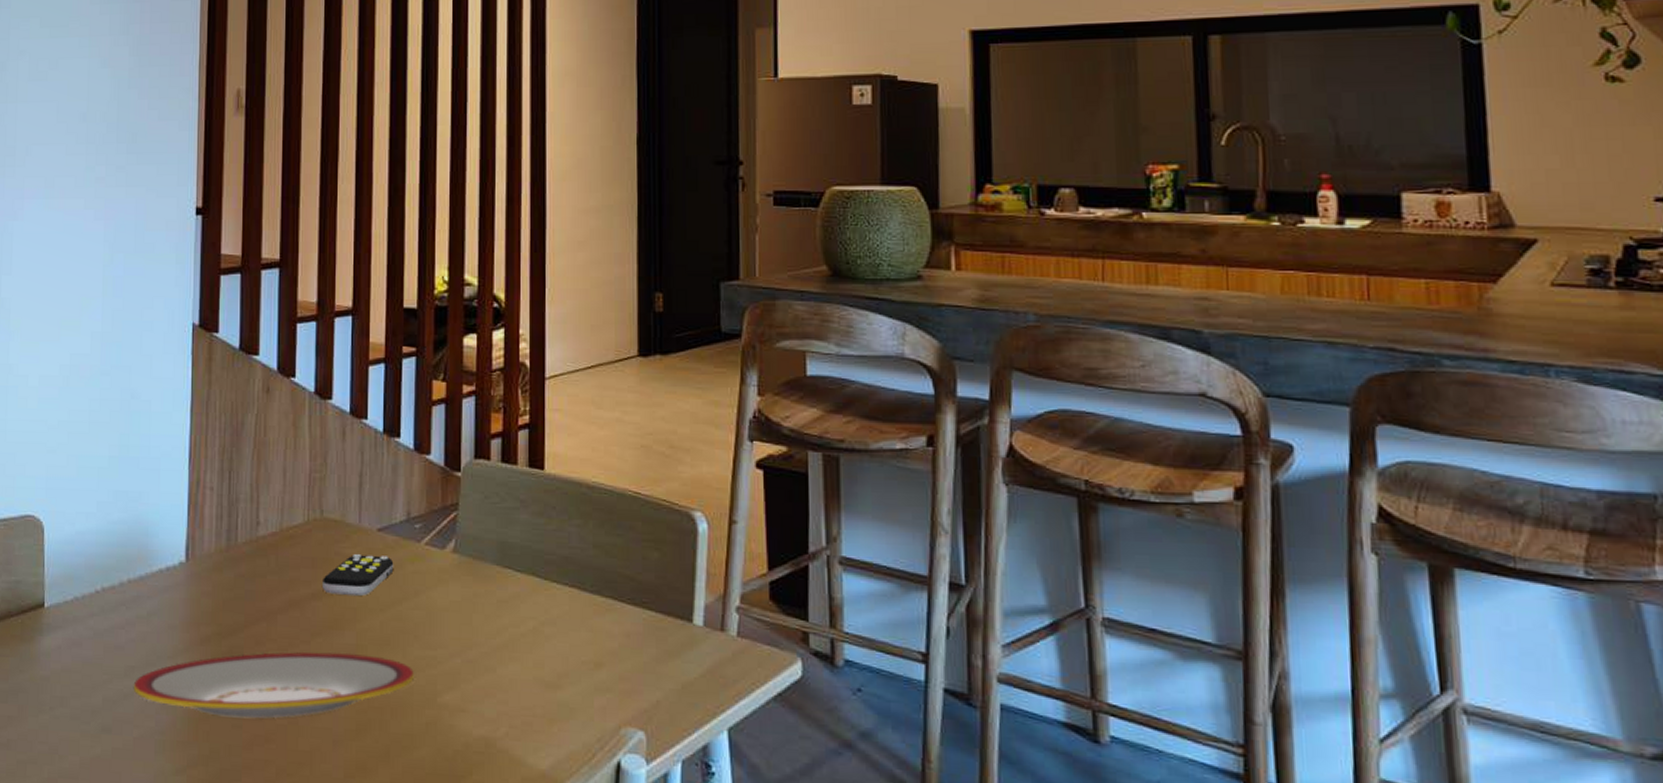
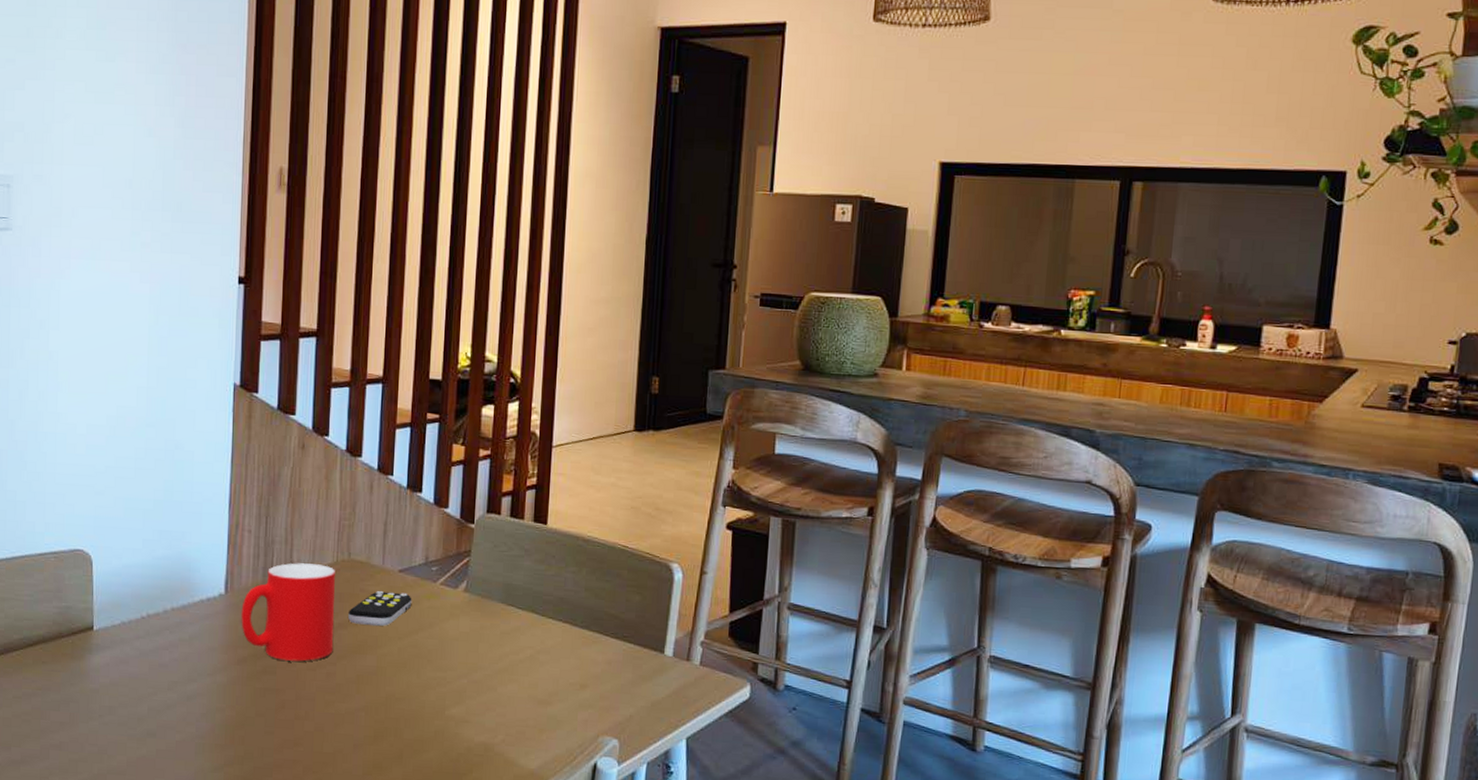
plate: present [133,652,414,719] -> none [176,672,426,726]
cup: none [204,524,308,640] -> present [241,563,336,662]

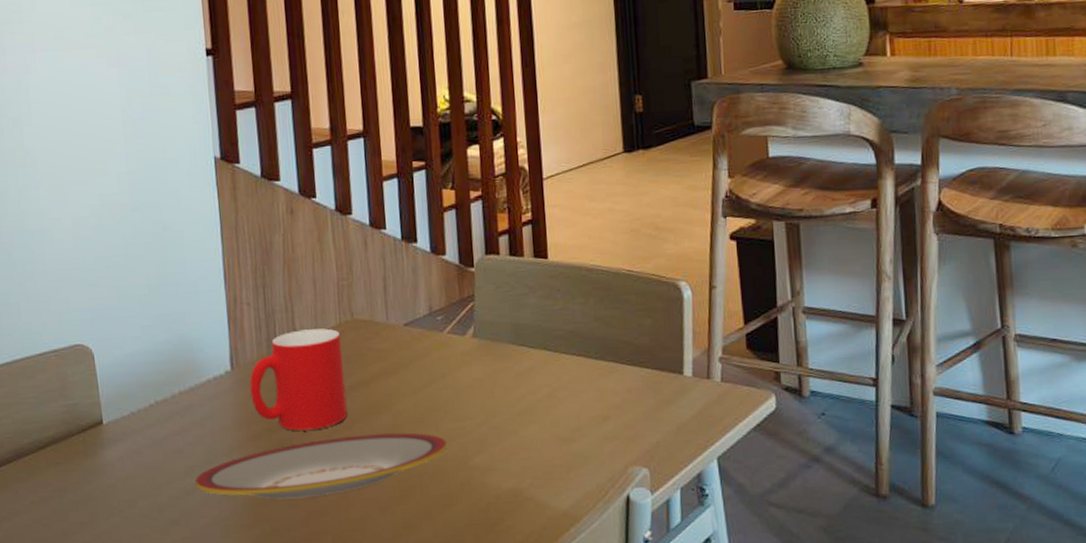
plate: none [176,672,426,726] -> present [194,433,447,500]
remote control: present [348,591,412,626] -> none [358,346,422,384]

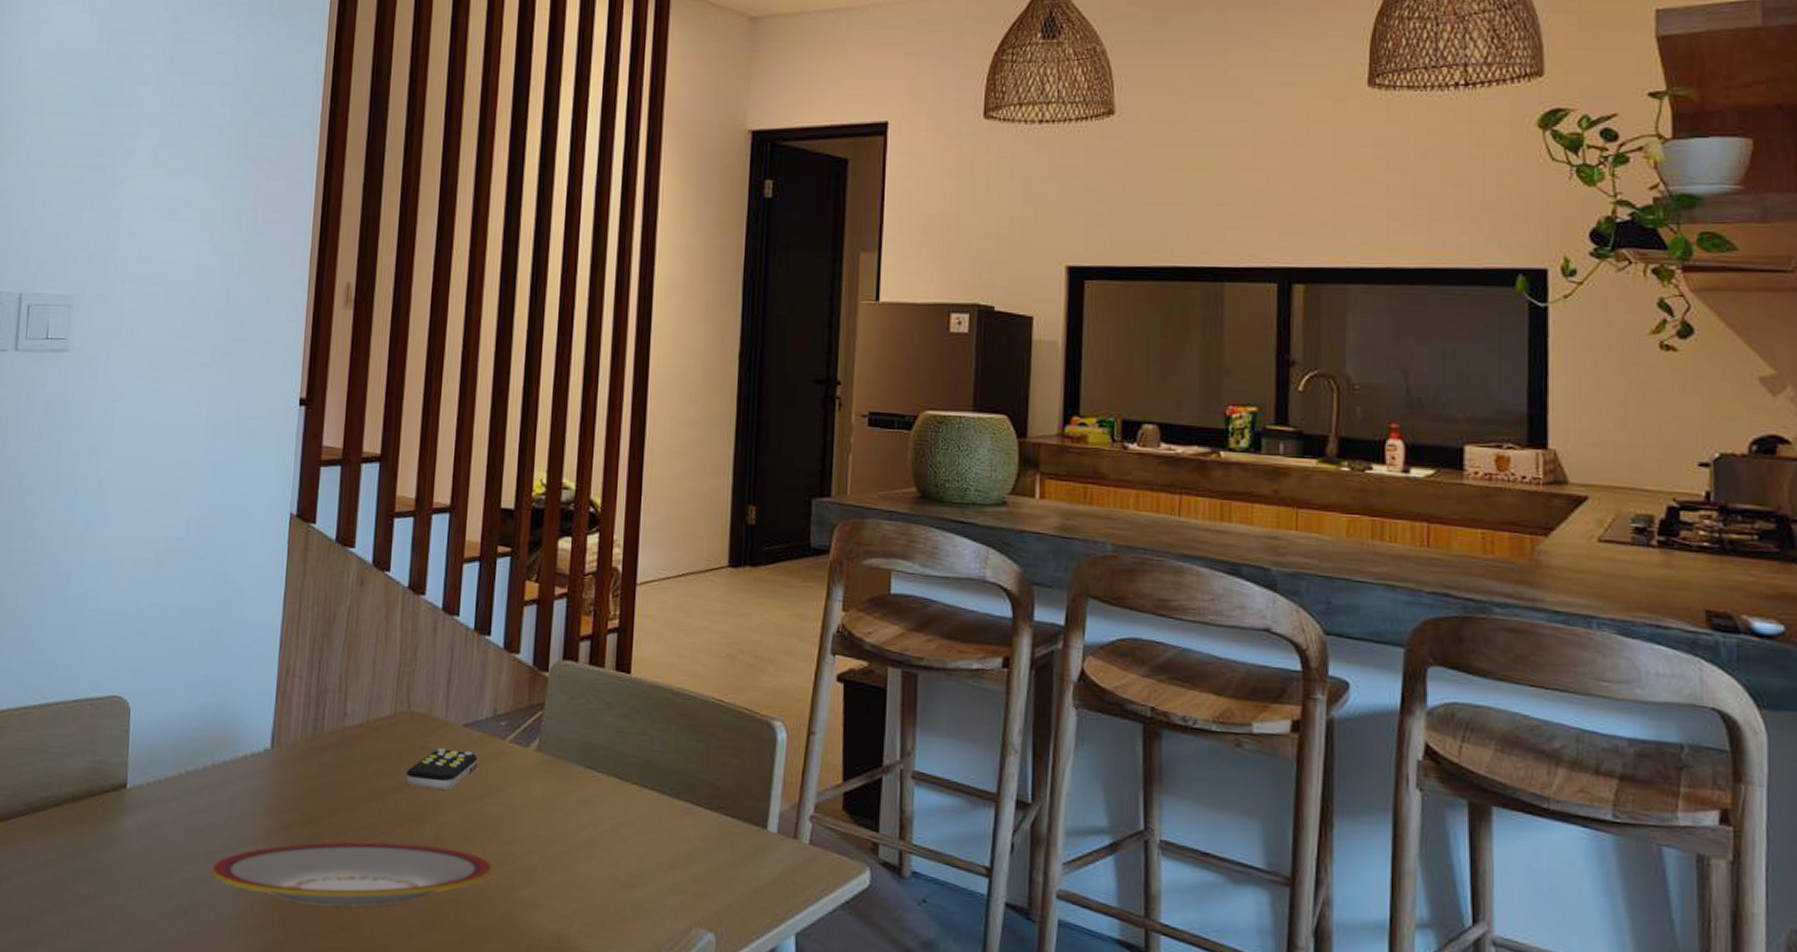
cup: present [249,328,348,431] -> none [287,714,393,830]
remote control: none [358,346,422,384] -> present [406,749,478,790]

